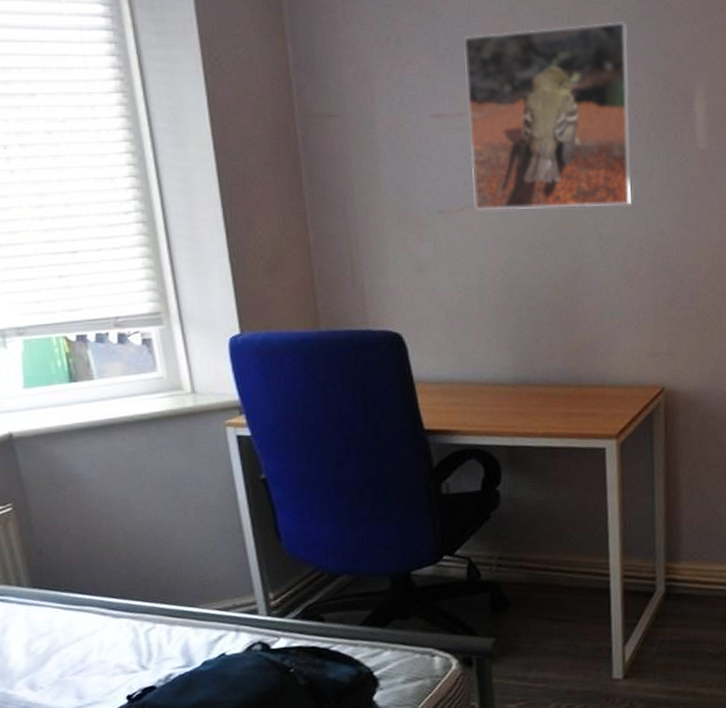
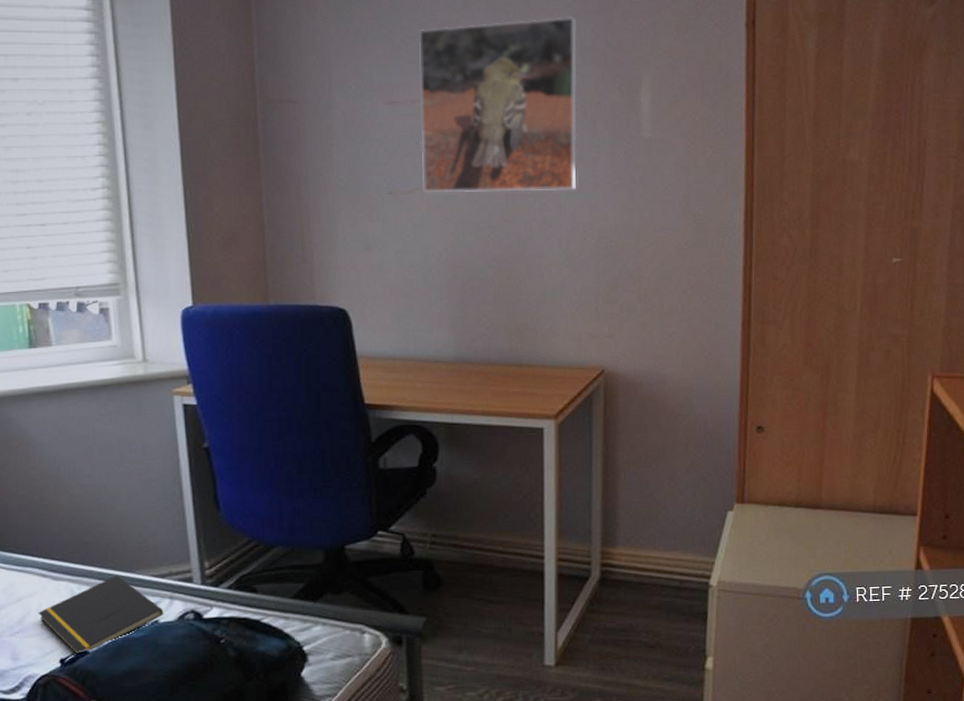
notepad: none [100,610,231,692] -> present [38,575,164,656]

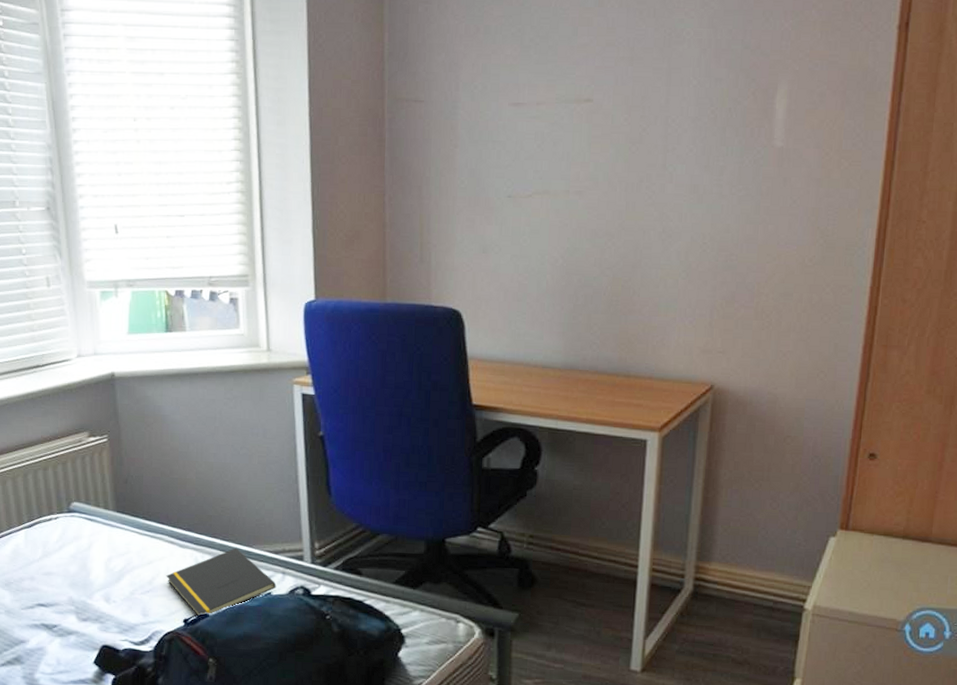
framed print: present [418,17,577,193] -> none [542,16,714,200]

